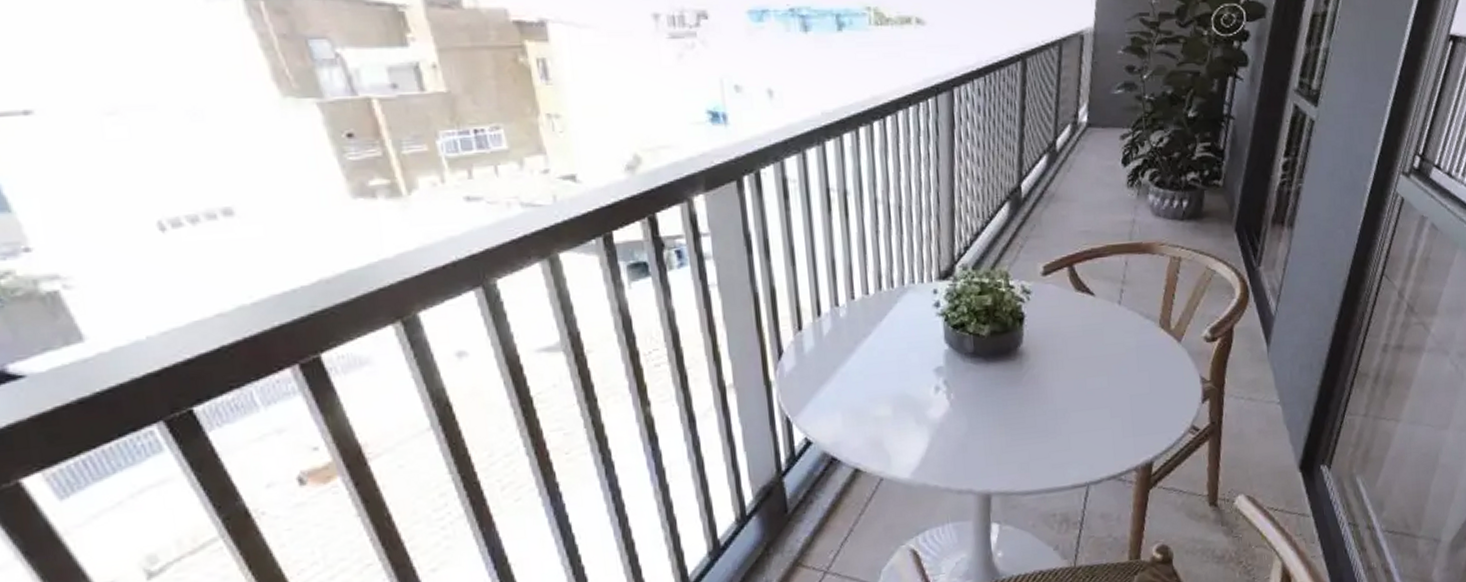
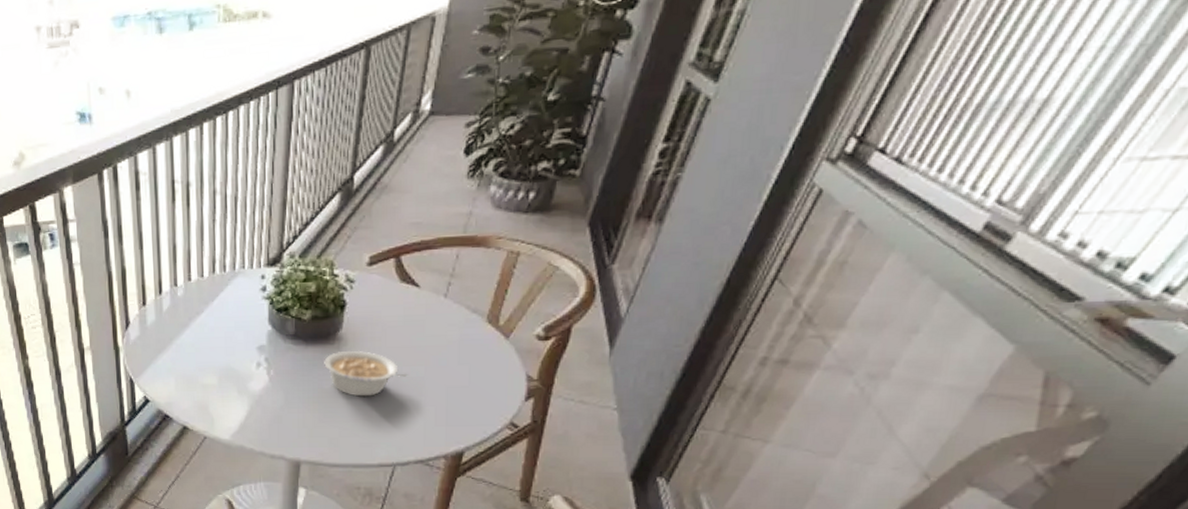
legume: none [1007,364,1092,415] -> present [324,350,408,397]

